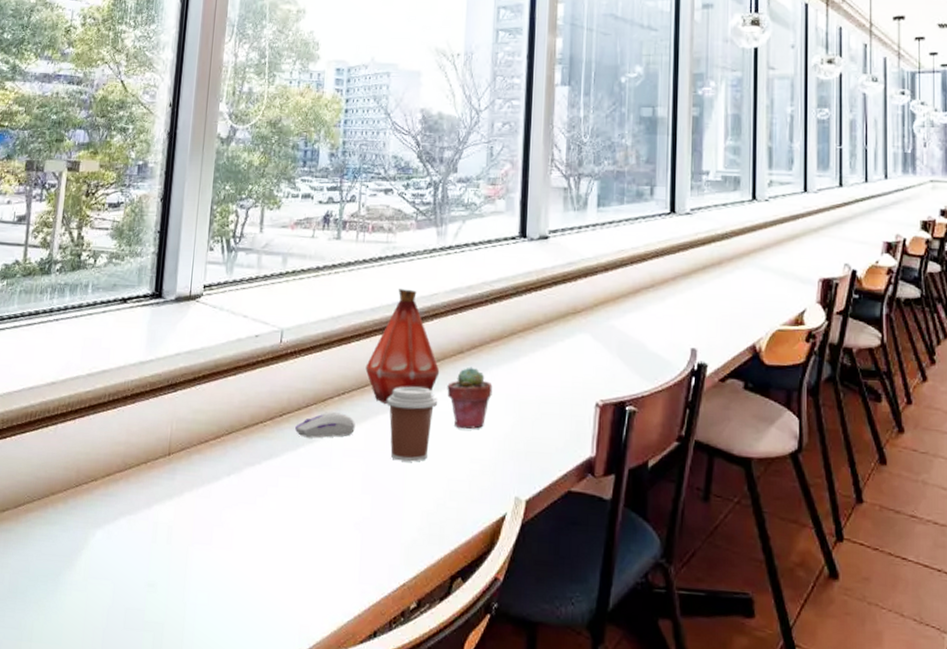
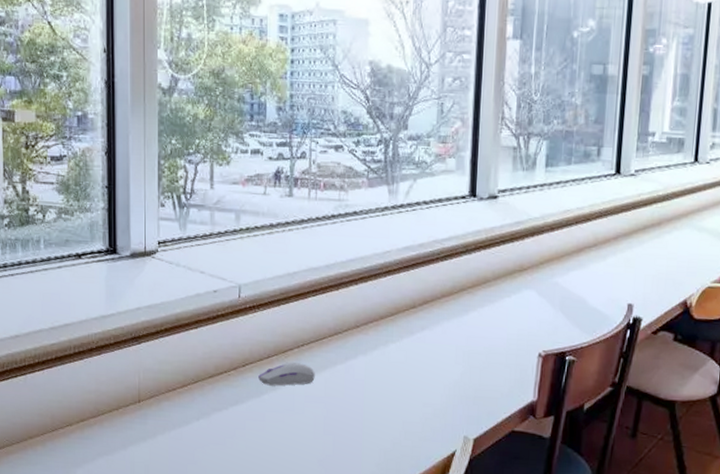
bottle: present [365,289,440,404] -> none [323,246,394,355]
coffee cup: present [387,386,437,462] -> none [344,338,392,407]
potted succulent: present [447,367,493,430] -> none [401,320,444,378]

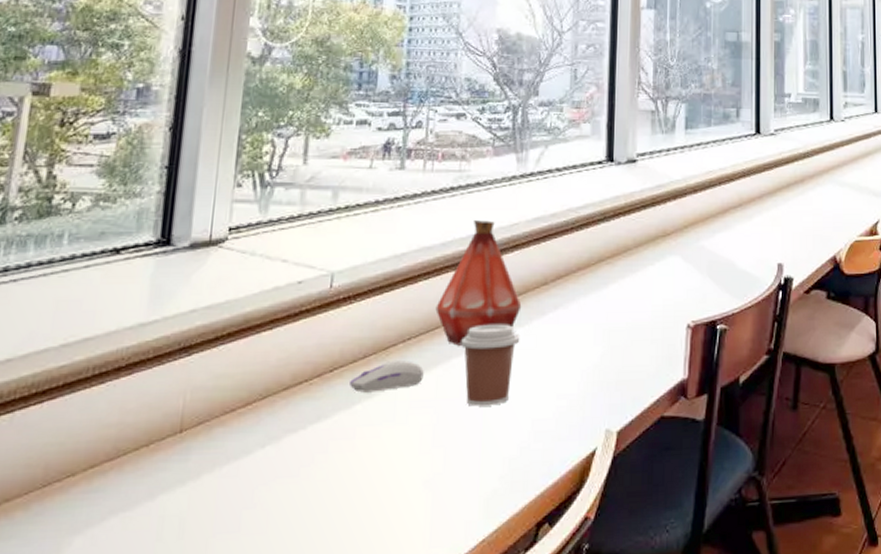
bottle: none [323,246,394,355] -> present [435,220,522,346]
coffee cup: none [344,338,392,407] -> present [461,324,519,407]

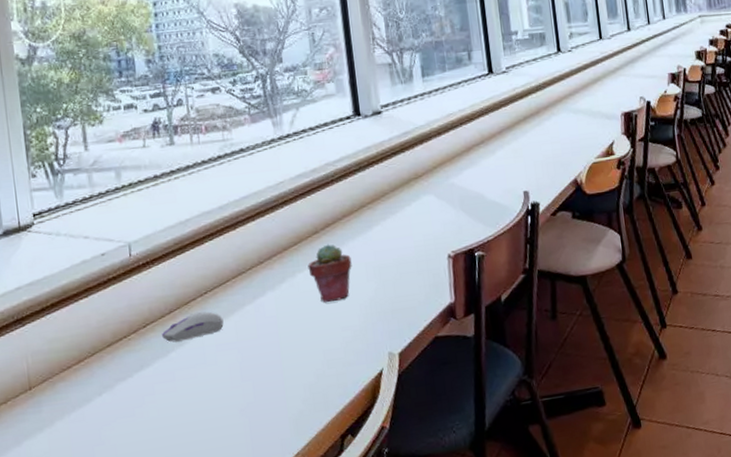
bottle: present [435,220,522,346] -> none [223,182,299,294]
coffee cup: present [461,324,519,407] -> none [251,271,301,344]
potted succulent: none [530,298,580,365] -> present [308,244,352,303]

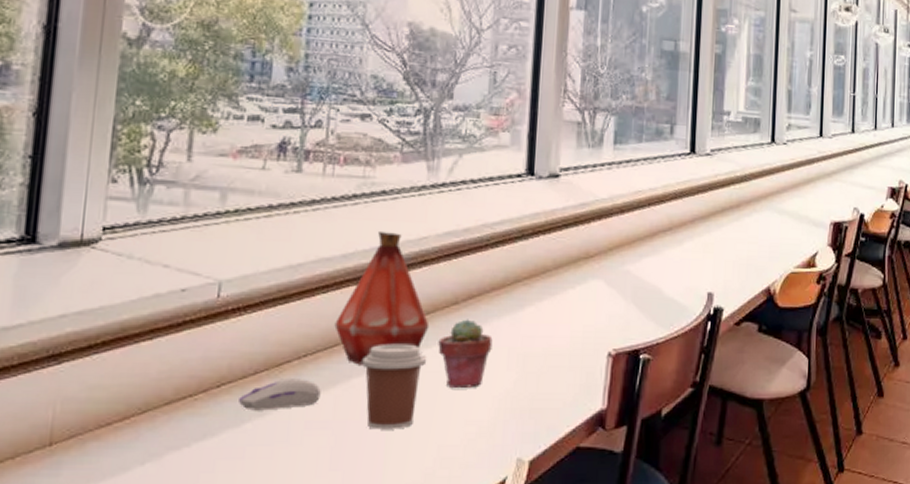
bottle: none [223,182,299,294] -> present [334,232,430,365]
coffee cup: none [251,271,301,344] -> present [362,343,426,430]

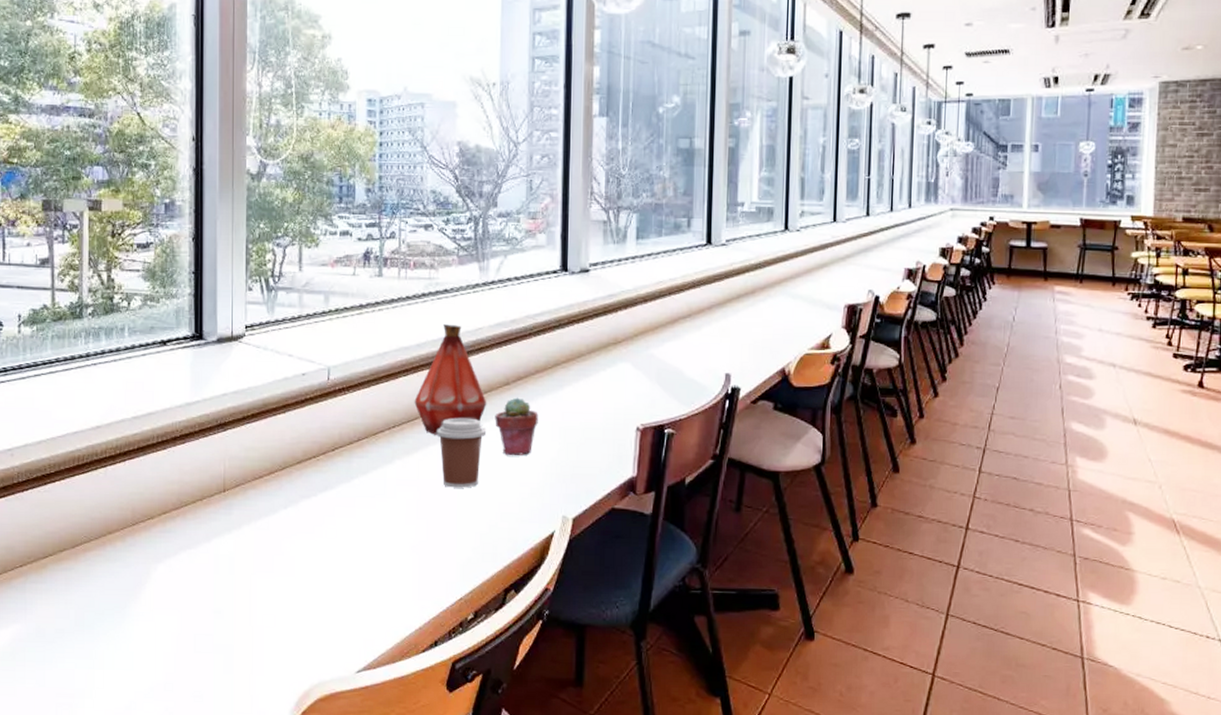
computer mouse: present [239,379,321,411] -> none [348,445,407,470]

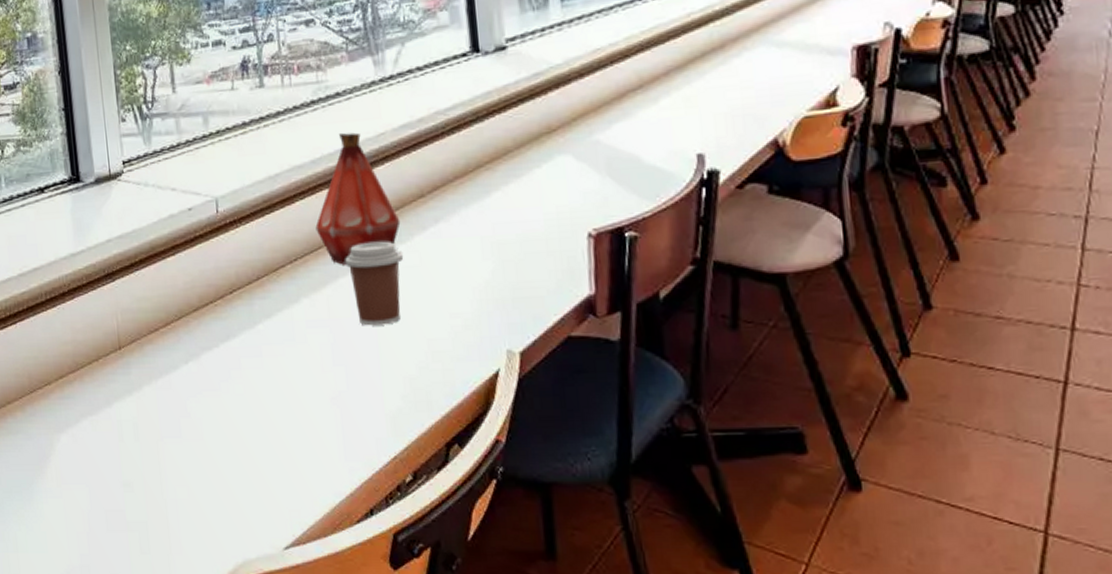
potted succulent: present [495,397,539,456] -> none [411,211,465,283]

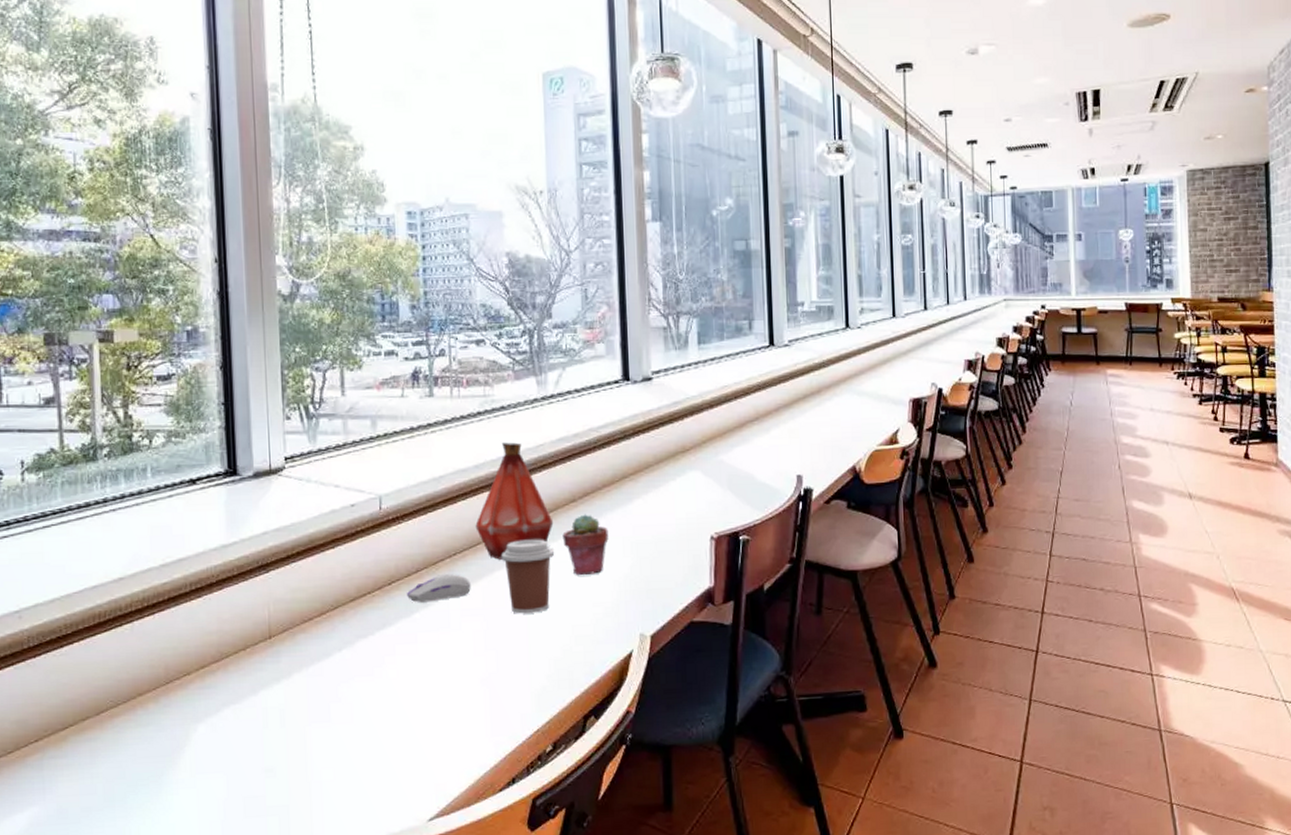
computer mouse: none [249,281,315,313] -> present [407,574,471,603]
potted succulent: none [411,211,465,283] -> present [562,514,609,576]

